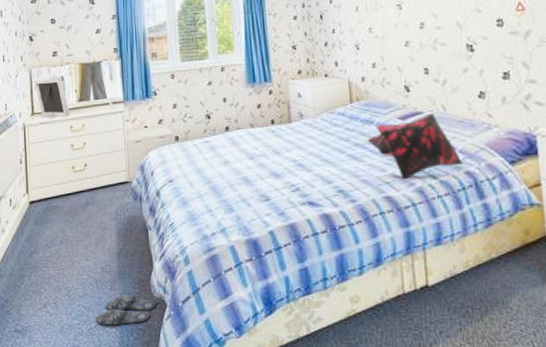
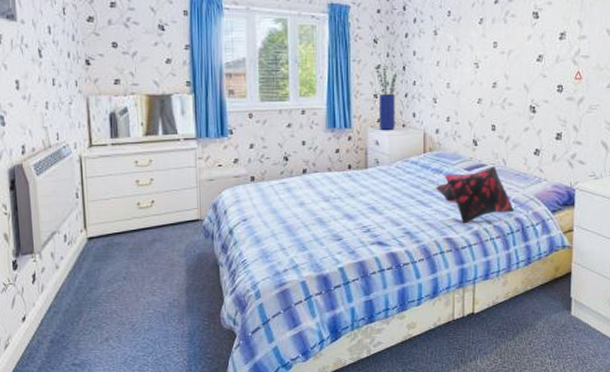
picture frame: present [33,77,71,118] -> none [91,108,136,151]
slippers: present [95,295,156,326] -> none [162,327,225,356]
vase: none [290,14,317,82] -> present [374,63,398,130]

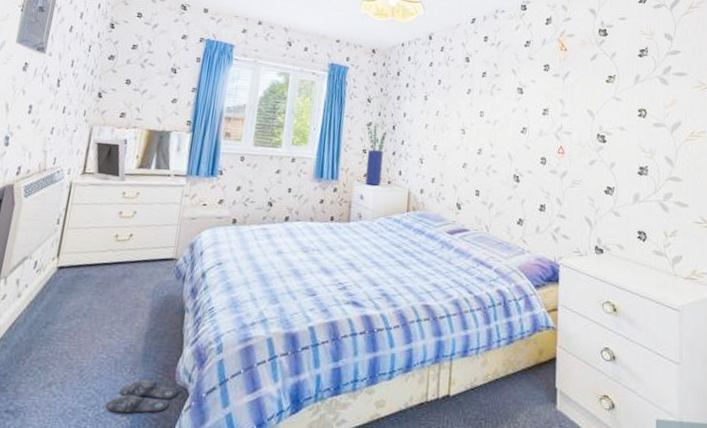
picture frame: none [91,108,136,151] -> present [92,137,126,182]
slippers: none [162,327,225,356] -> present [105,380,178,414]
cushion: present [435,166,515,223] -> none [416,232,497,290]

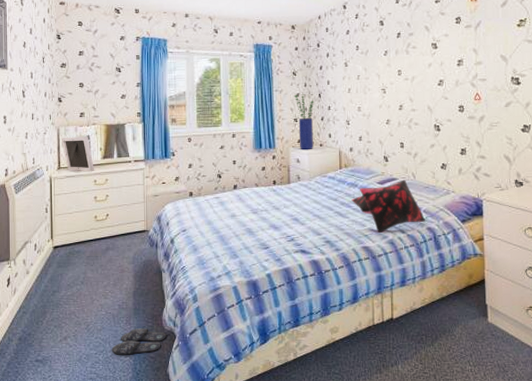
cushion: none [416,232,497,290] -> present [351,180,426,233]

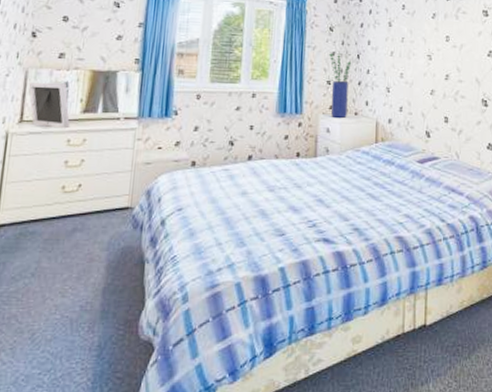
slippers: present [111,328,166,355] -> none [62,338,142,375]
cushion: present [351,180,426,233] -> none [386,159,468,220]

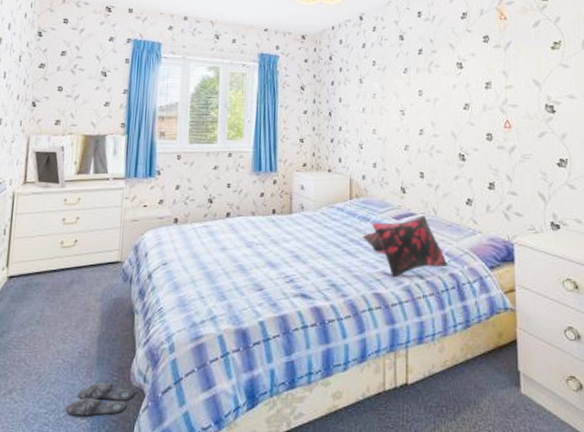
slippers: none [62,338,142,375] -> present [65,383,134,417]
vase: present [328,51,352,118] -> none [300,109,324,175]
cushion: none [386,159,468,220] -> present [362,215,448,277]

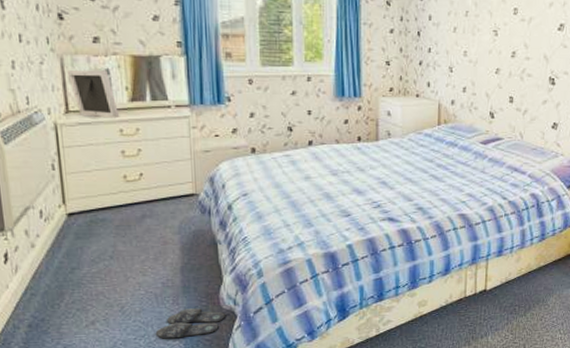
cushion: present [362,215,448,277] -> none [449,140,530,199]

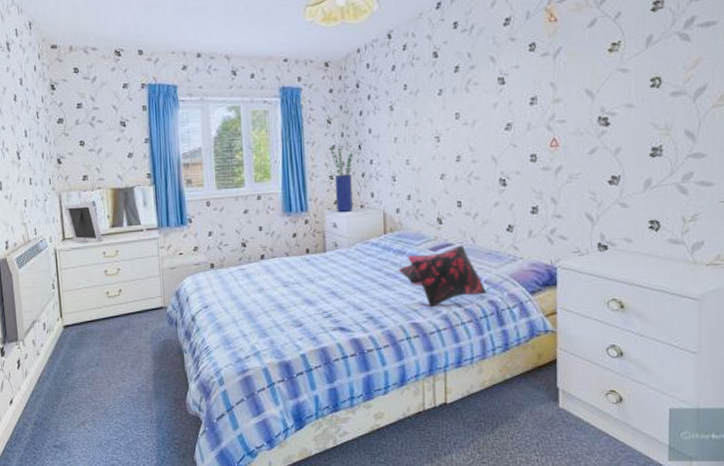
slippers: present [155,308,225,339] -> none [133,413,192,441]
vase: none [386,28,412,100] -> present [328,143,353,212]
cushion: none [449,140,530,199] -> present [398,245,487,307]

